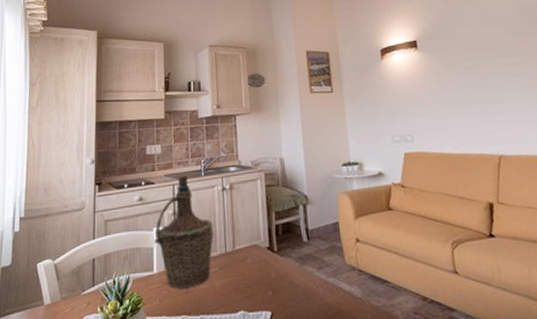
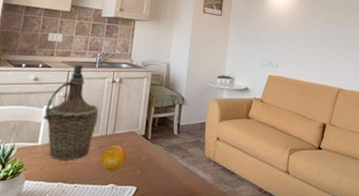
fruit: none [224,264,254,296] -> present [100,145,127,172]

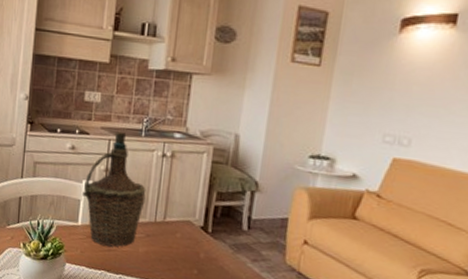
fruit: present [100,145,127,172] -> none [149,235,181,267]

